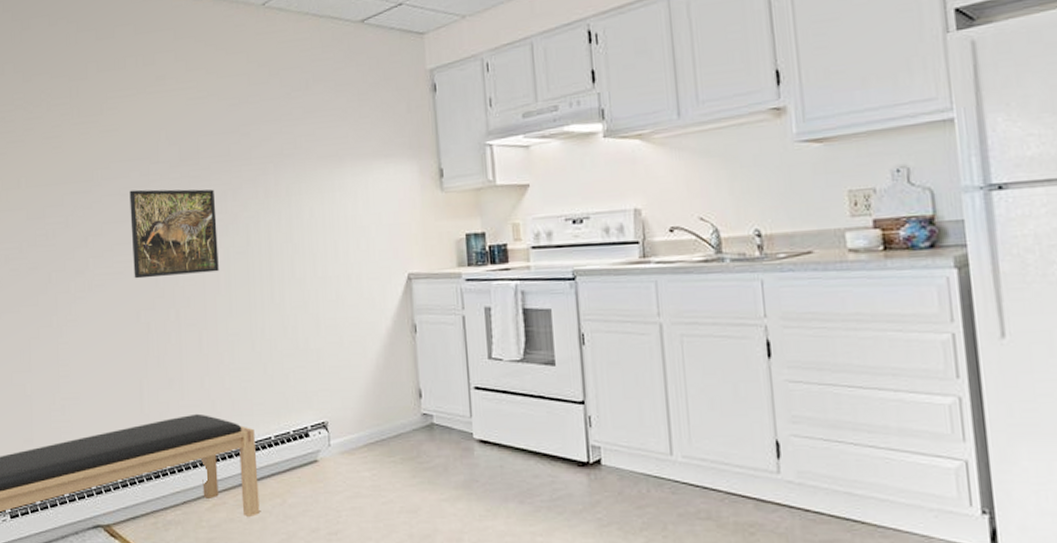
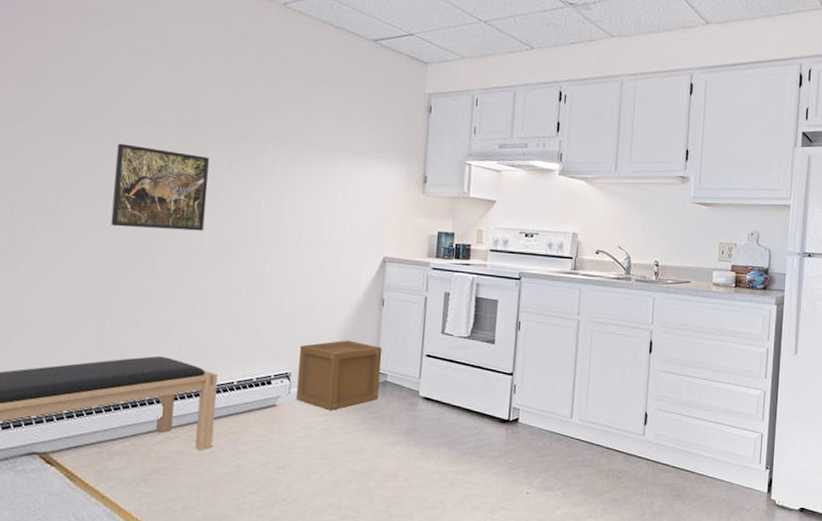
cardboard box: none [332,377,427,463] -> present [296,340,383,410]

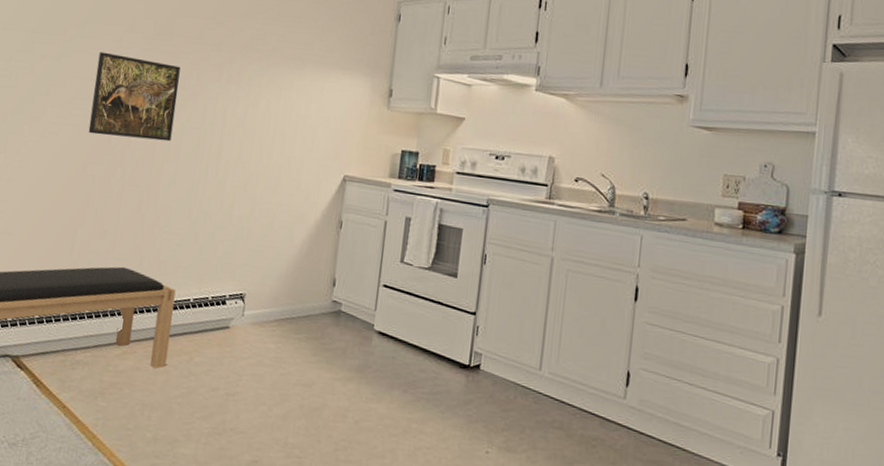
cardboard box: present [296,340,383,410] -> none [249,262,338,338]

